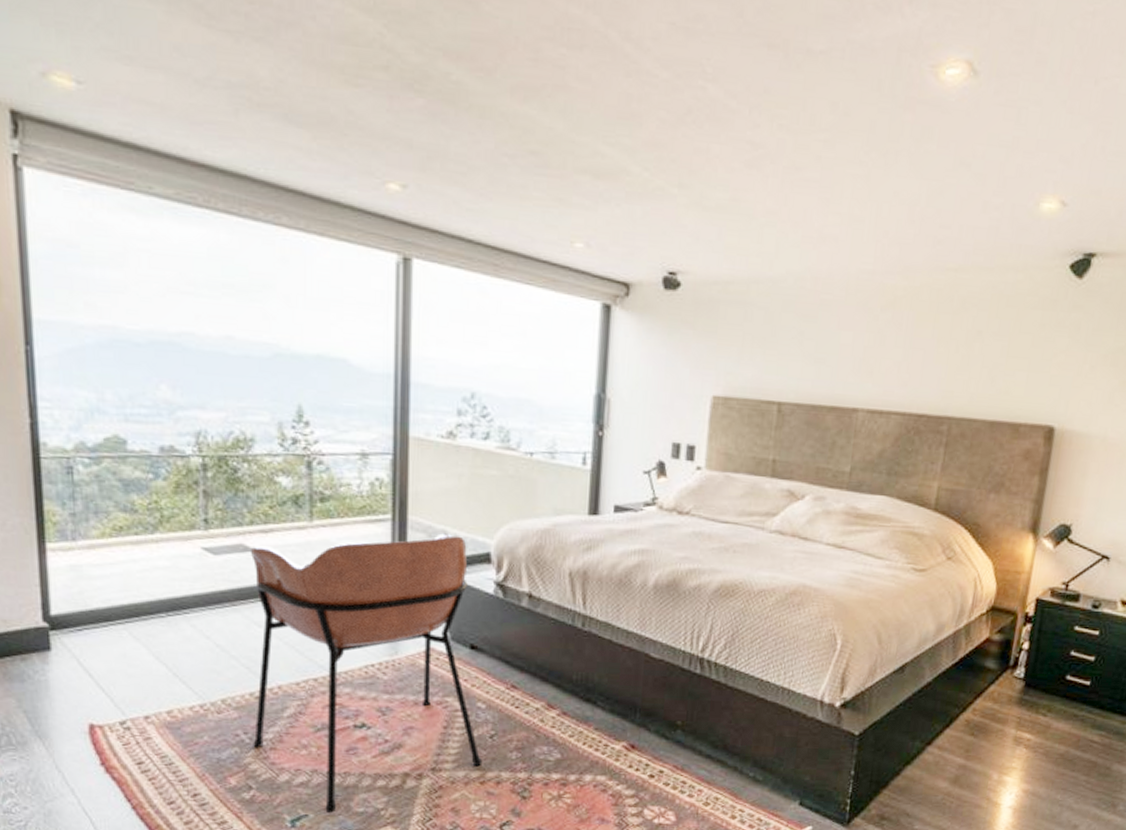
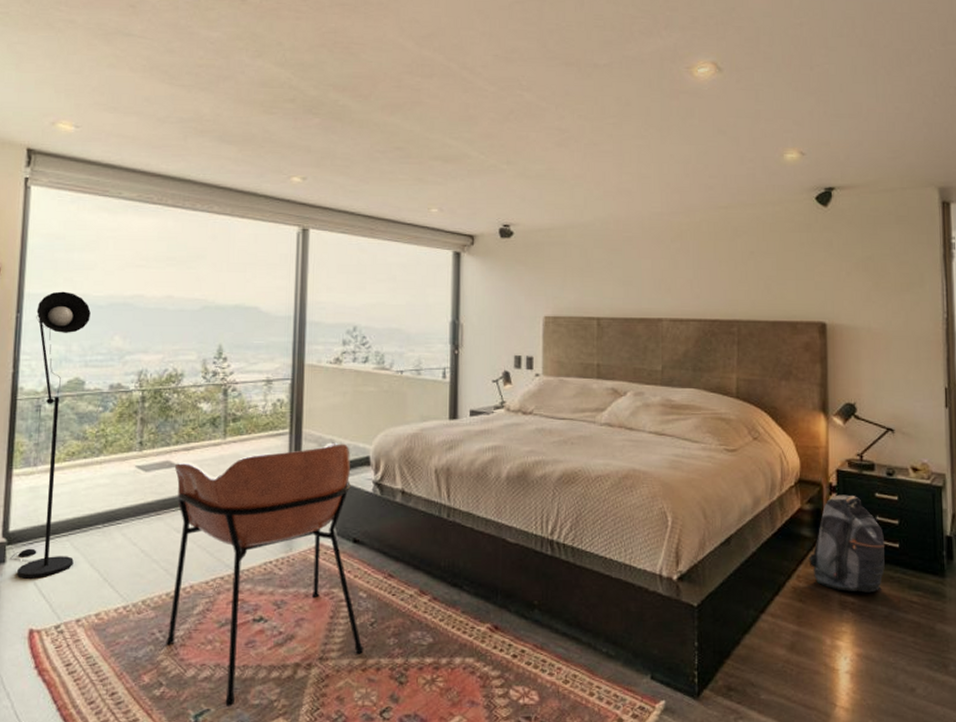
floor lamp: none [52,319,135,670] -> present [10,291,91,579]
backpack: none [988,626,1076,730] -> present [809,494,885,593]

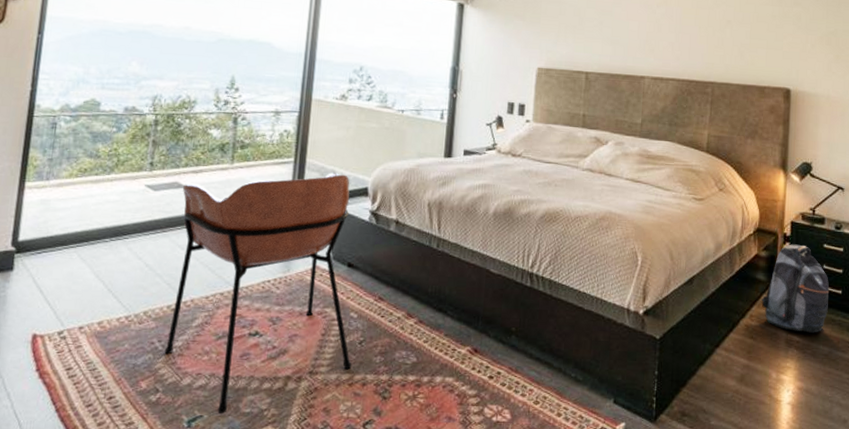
floor lamp: present [10,291,91,579] -> none [18,16,110,287]

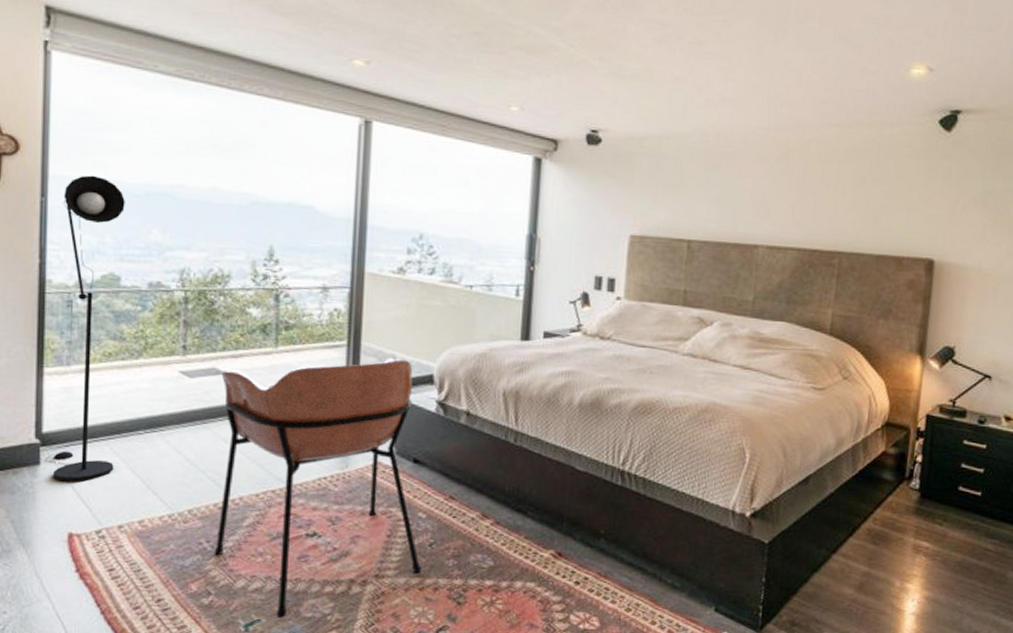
floor lamp: none [18,16,110,287] -> present [45,175,125,482]
backpack: present [761,244,830,333] -> none [887,440,967,539]

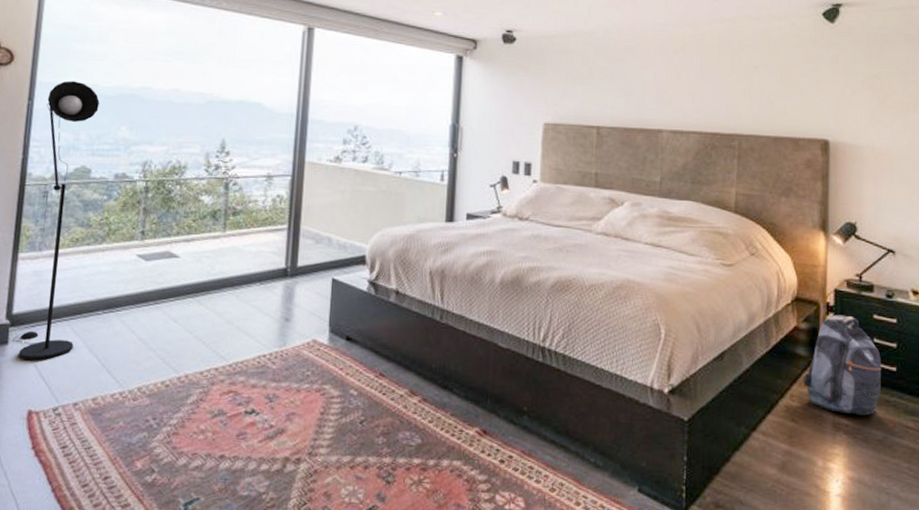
armchair: present [214,357,422,619] -> none [159,240,353,497]
backpack: none [887,440,967,539] -> present [803,314,882,416]

